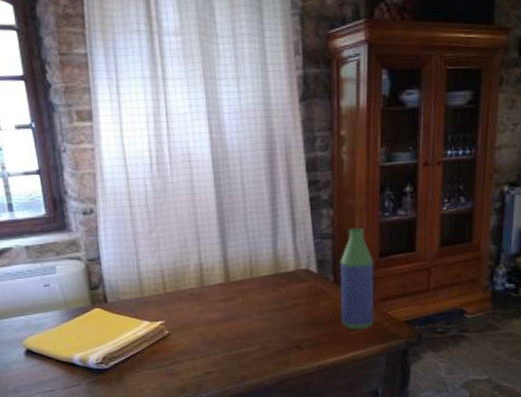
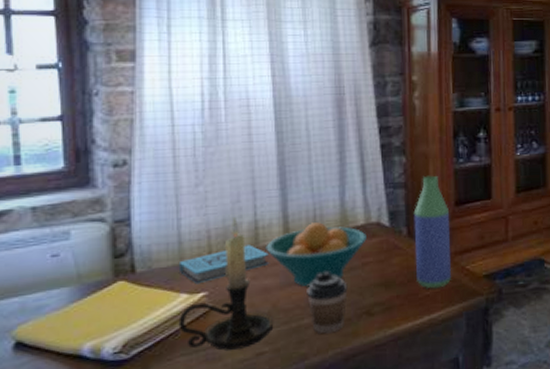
book: none [140,284,214,314] -> present [178,244,270,285]
candle holder: none [143,260,219,368] -> present [178,217,274,350]
fruit bowl: none [210,267,297,322] -> present [265,222,367,287]
coffee cup: none [245,310,280,361] -> present [307,272,348,335]

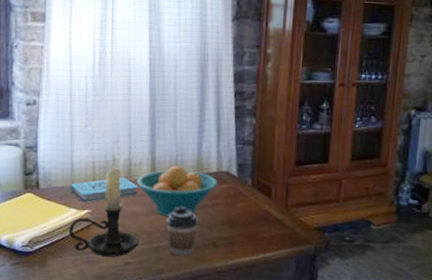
bottle: present [413,175,451,290] -> none [256,136,290,233]

